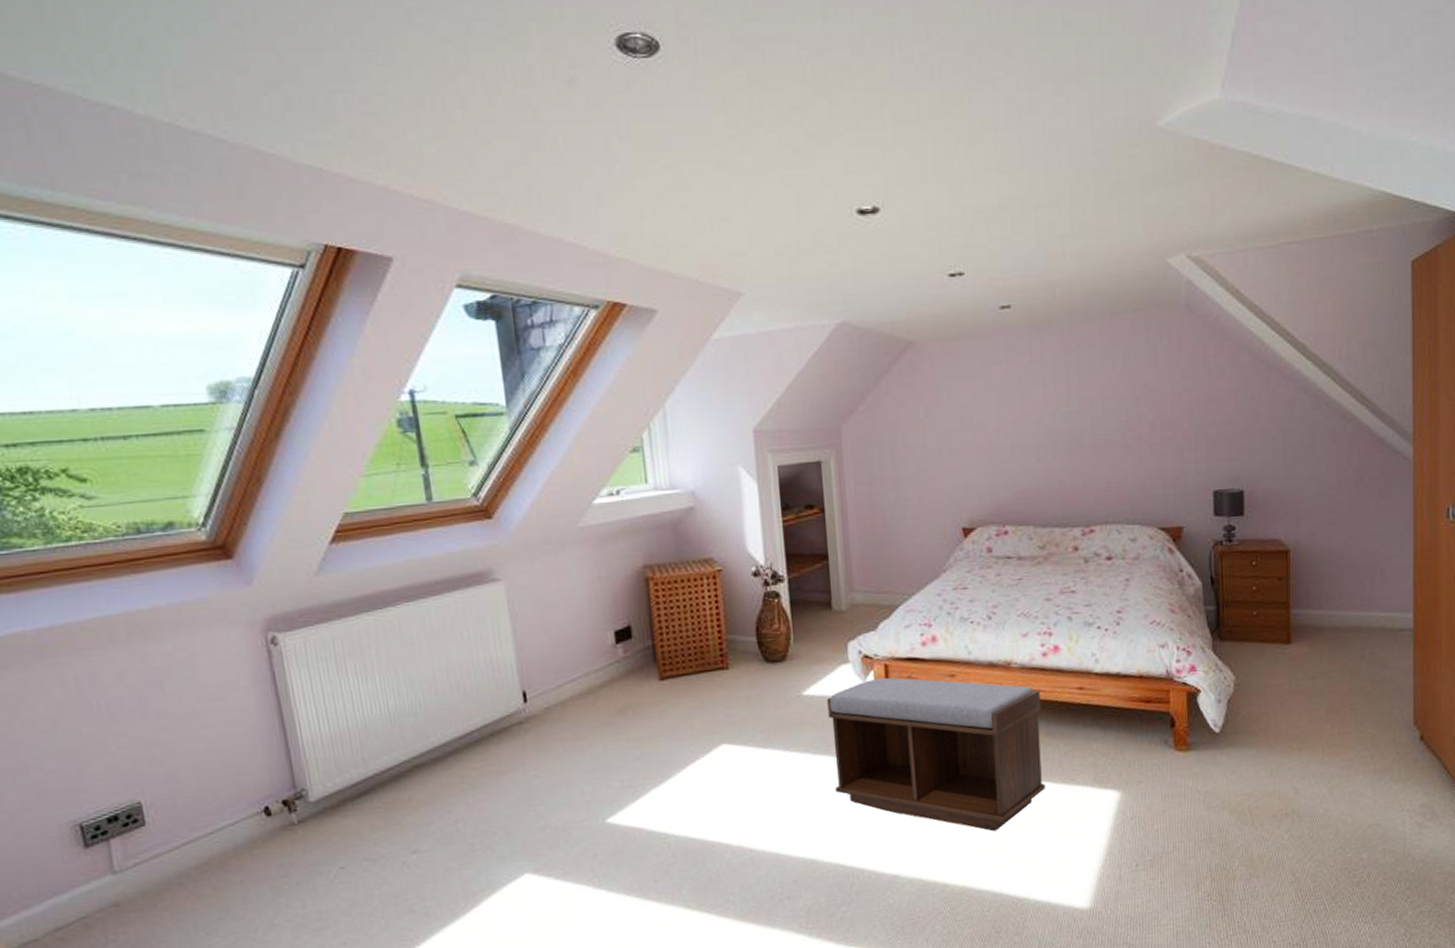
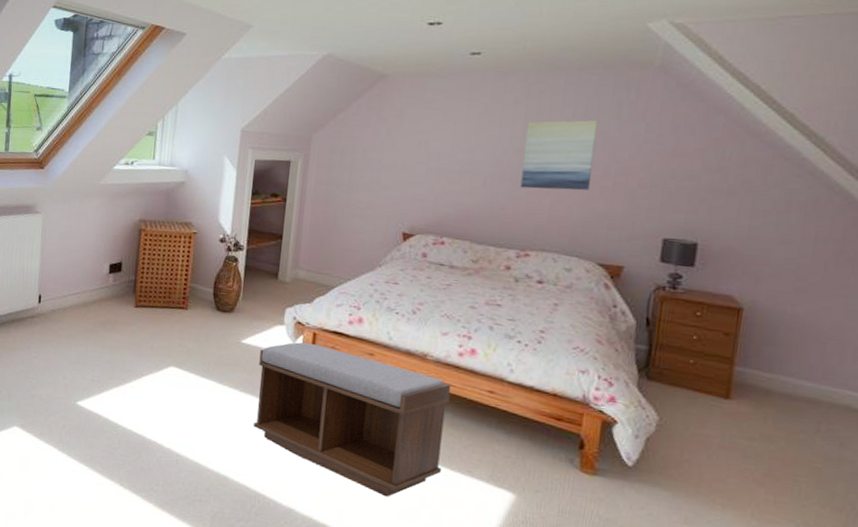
wall art: none [1070,372,1140,457] -> present [520,120,598,190]

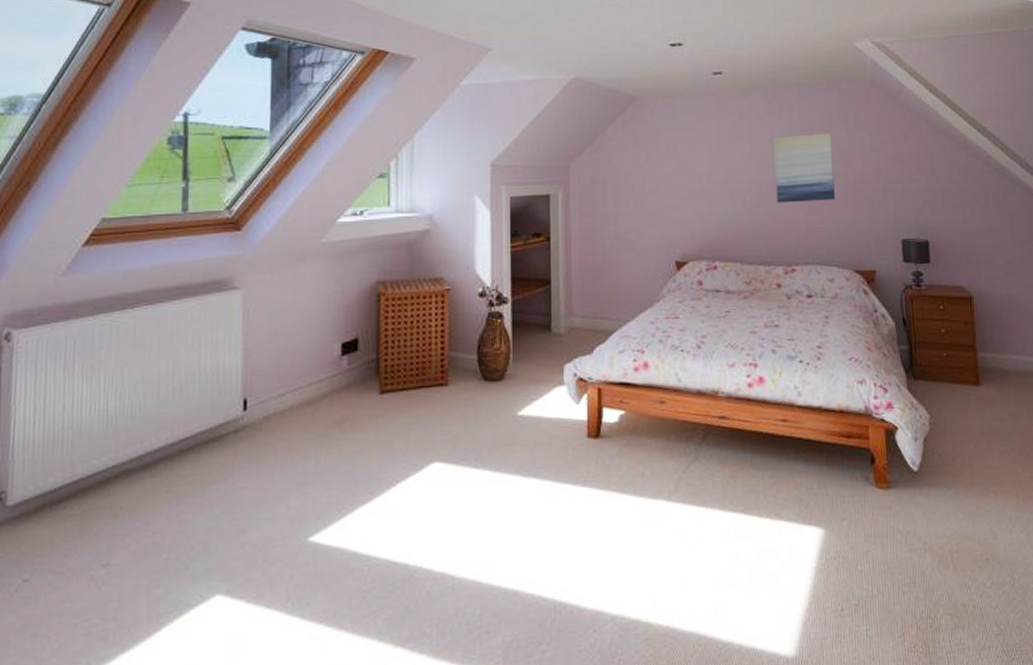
bench: present [254,342,451,497] -> none [541,401,750,567]

